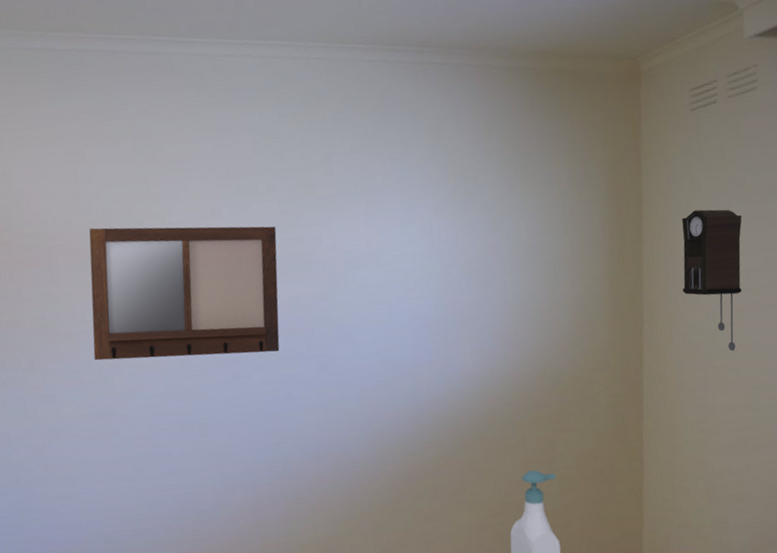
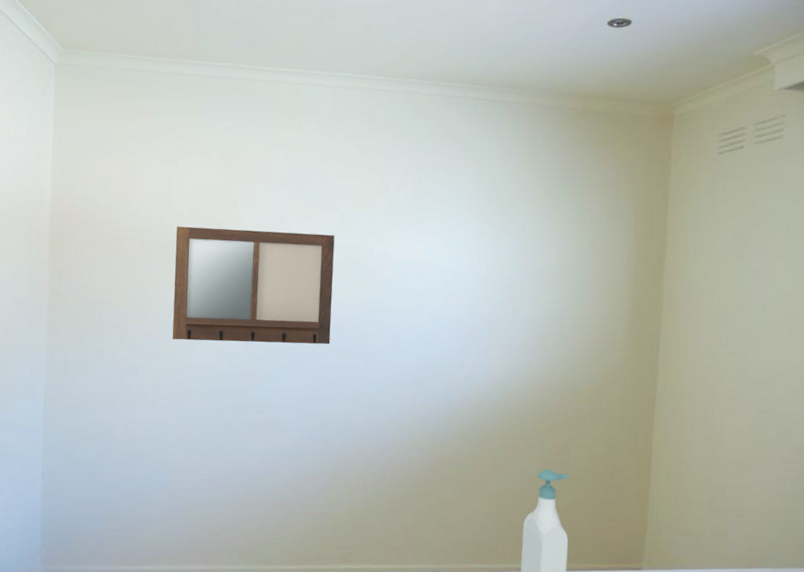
pendulum clock: present [682,209,742,352] -> none [699,245,760,377]

